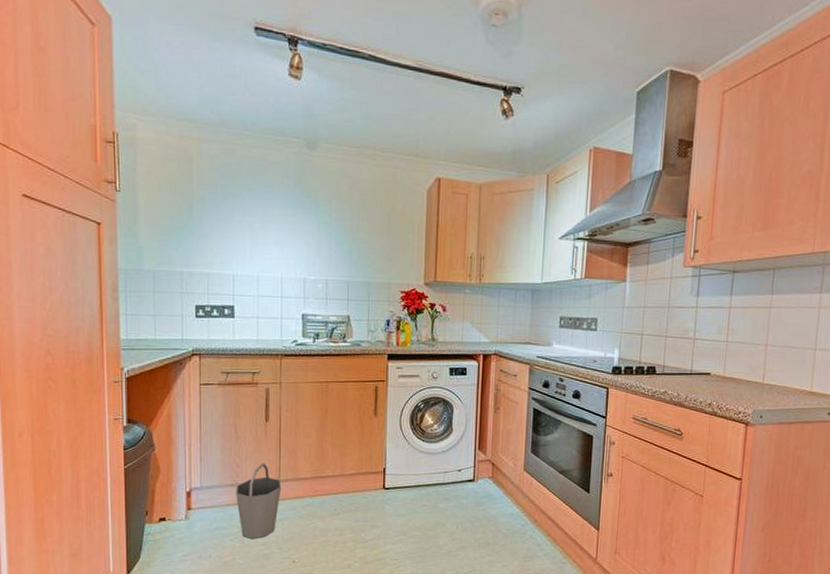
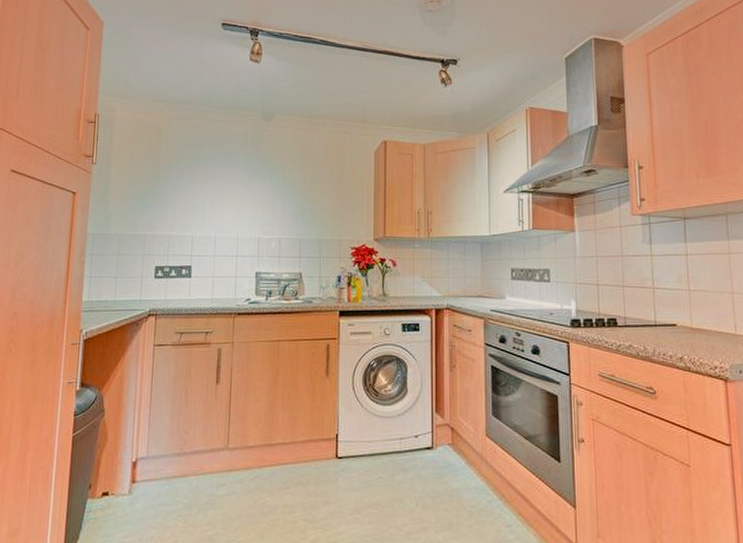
bucket: present [236,463,282,540] -> none [182,429,230,518]

